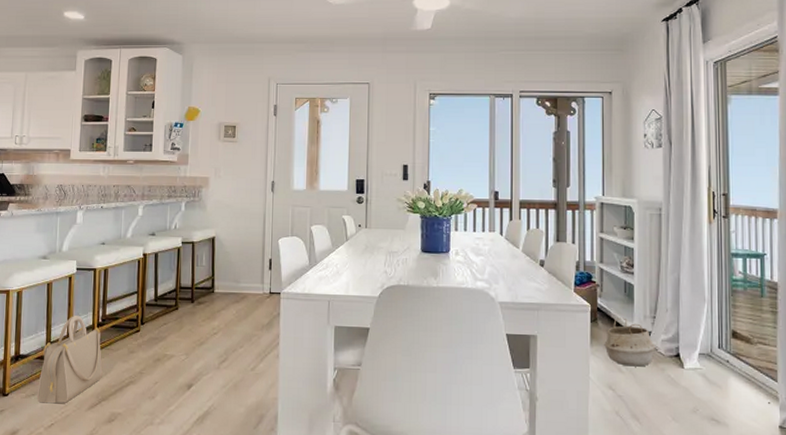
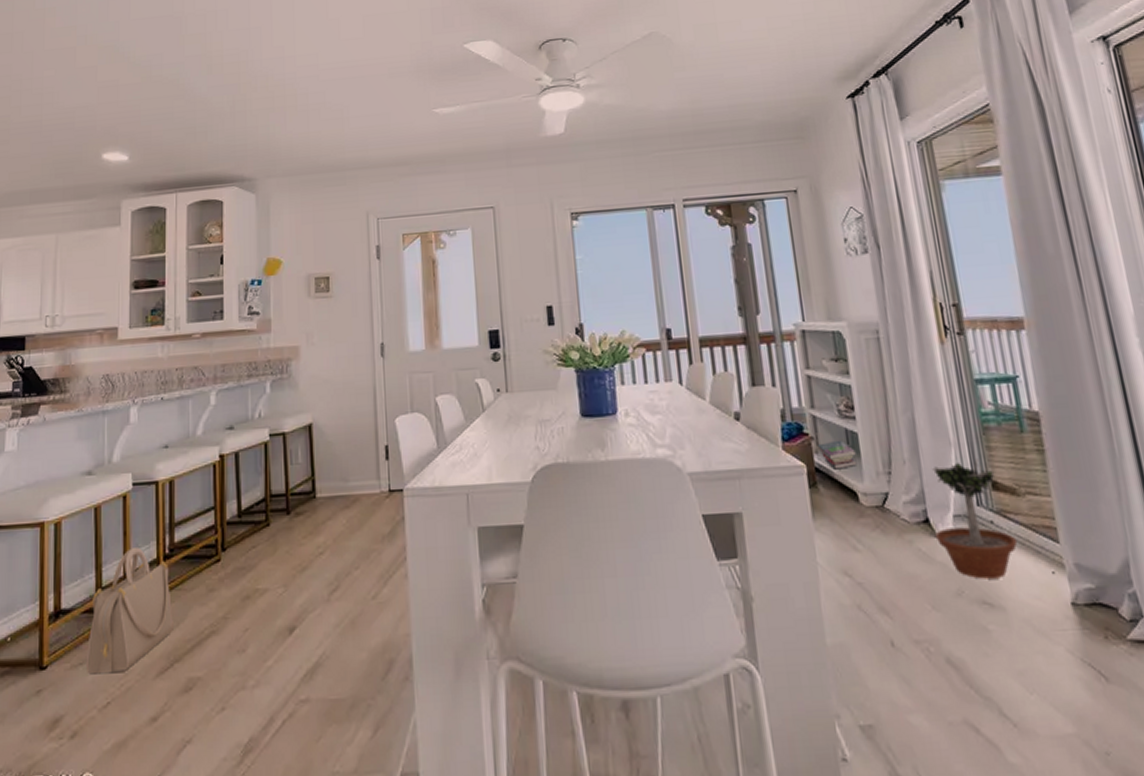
books: none [601,289,630,311] -> present [817,440,858,470]
woven basket: present [604,317,655,367] -> none [830,477,896,542]
potted tree: none [682,311,745,403] -> present [932,454,1018,579]

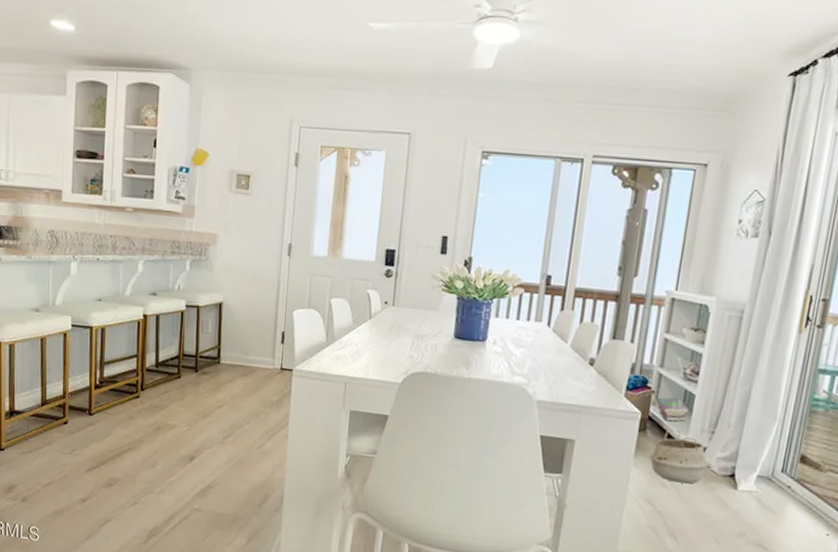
handbag: present [85,546,173,675] -> none [33,374,101,463]
woven basket: none [830,477,896,542] -> present [650,429,708,484]
potted tree: present [932,454,1018,579] -> none [735,434,810,530]

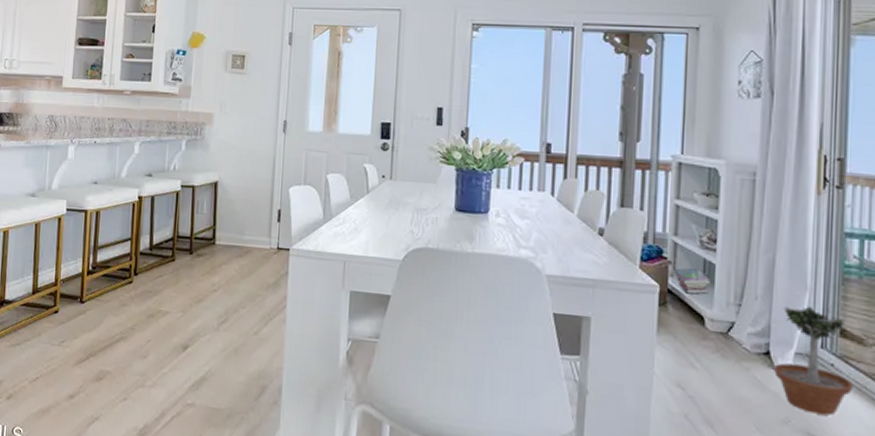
woven basket: present [650,429,708,484] -> none [674,302,739,364]
potted tree: none [735,434,810,530] -> present [772,304,854,416]

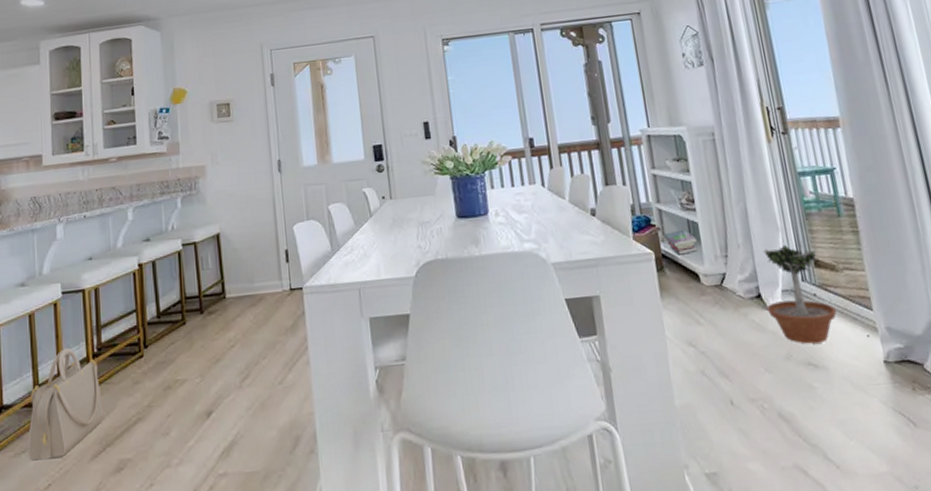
handbag: none [21,260,92,356] -> present [27,347,104,461]

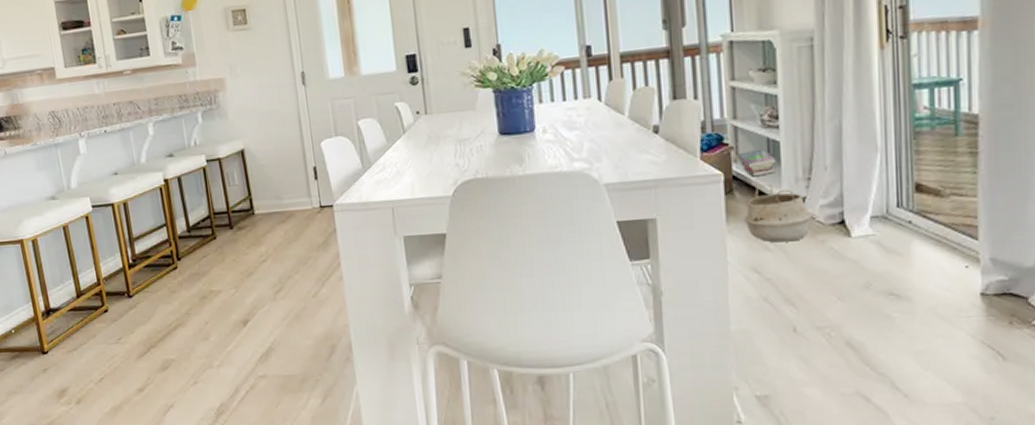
handbag: present [27,347,104,461] -> none [75,258,146,357]
woven basket: none [675,261,733,317] -> present [744,184,811,243]
potted tree: present [763,236,838,344] -> none [849,158,934,274]

